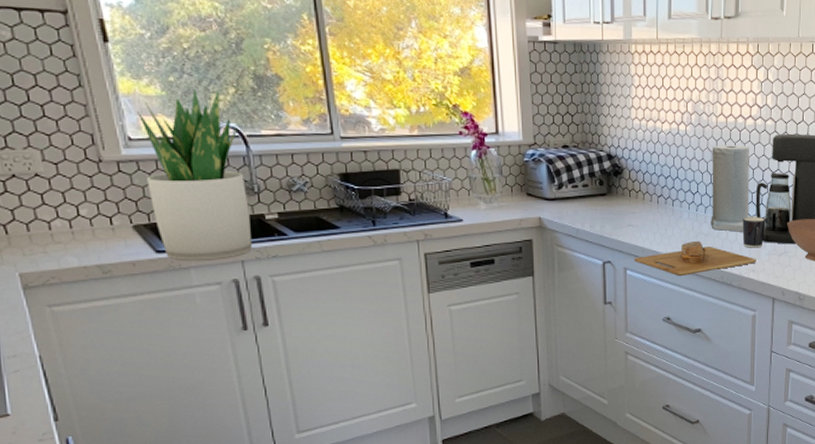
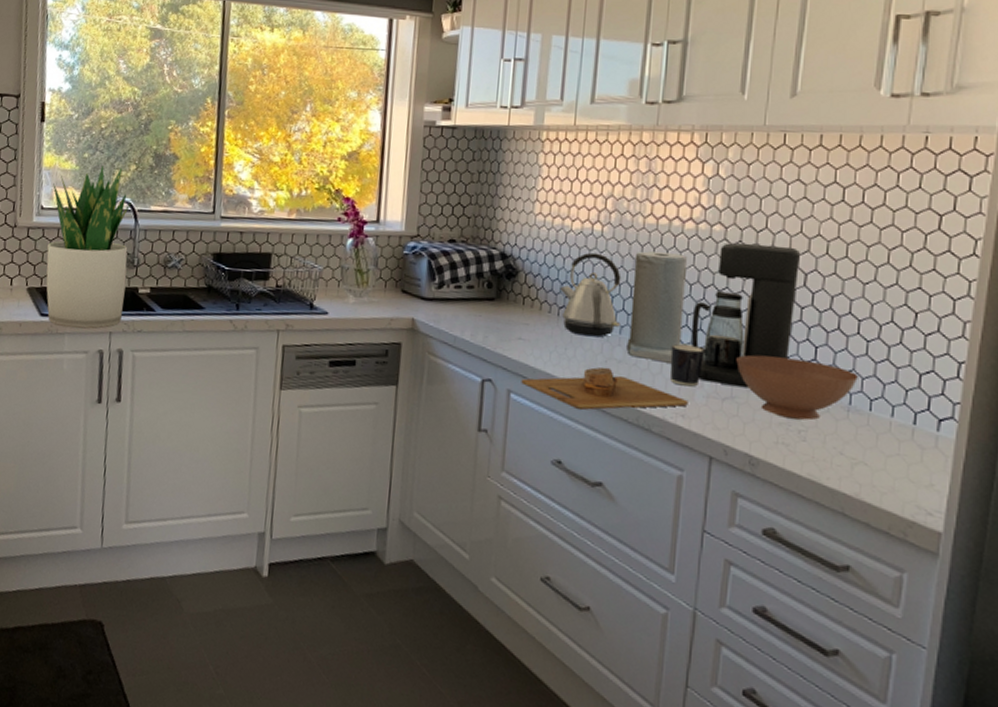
kettle: none [657,149,706,218] -> present [560,252,622,337]

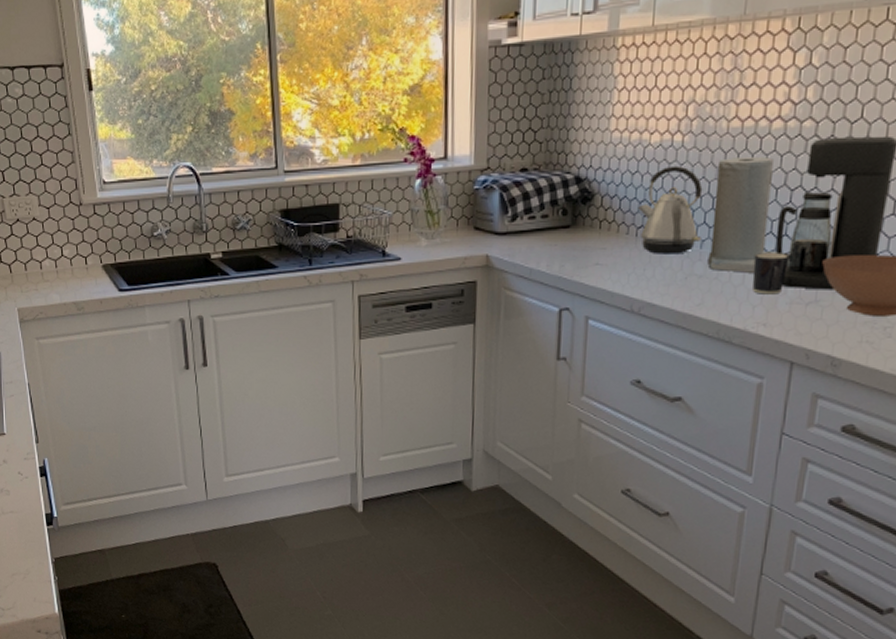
planter: present [46,166,132,330] -> none [111,130,198,301]
cutting board: present [521,367,688,411] -> none [599,284,771,330]

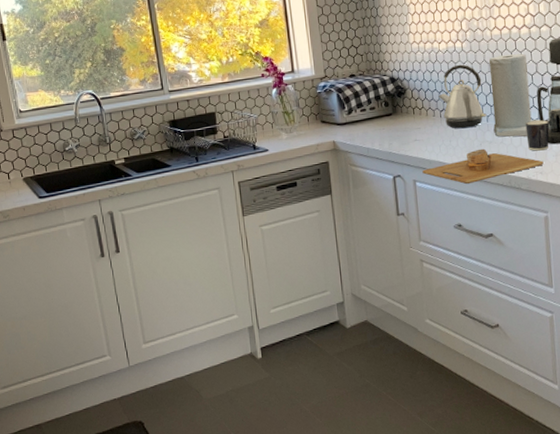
cutting board: none [599,284,771,330] -> present [422,148,544,185]

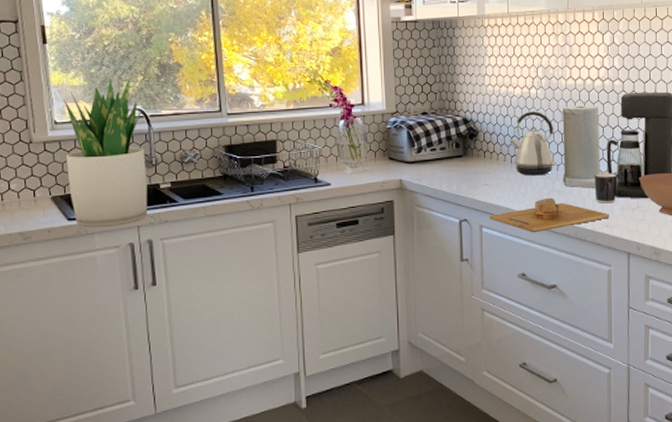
planter: none [25,66,106,204] -> present [64,79,147,228]

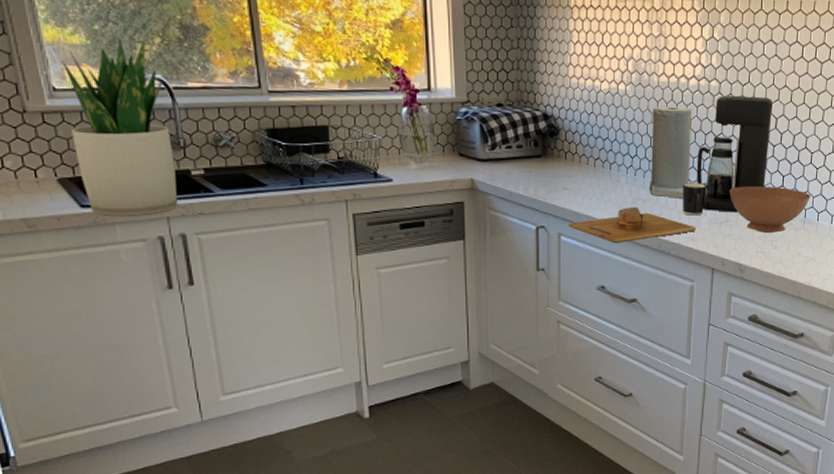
kettle: present [510,111,558,176] -> none [594,109,645,182]

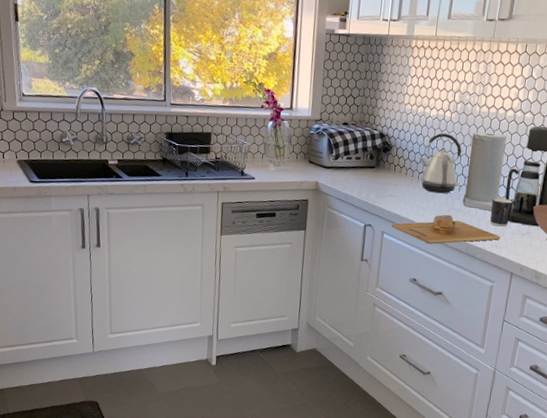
planter: present [62,39,177,218] -> none [31,60,98,193]
kettle: none [594,109,645,182] -> present [420,133,462,194]

